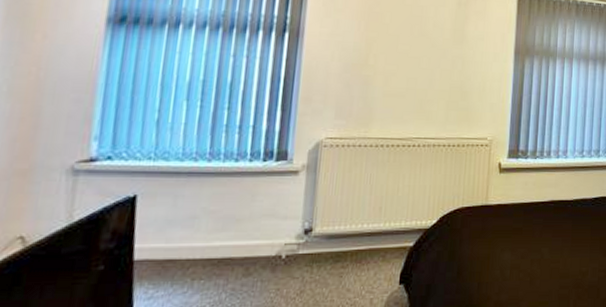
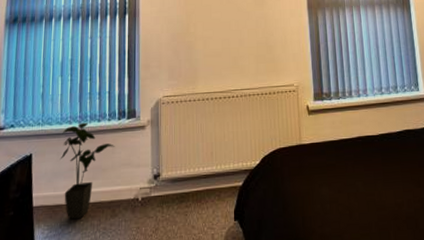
house plant: none [177,161,257,278] -> present [60,122,116,220]

